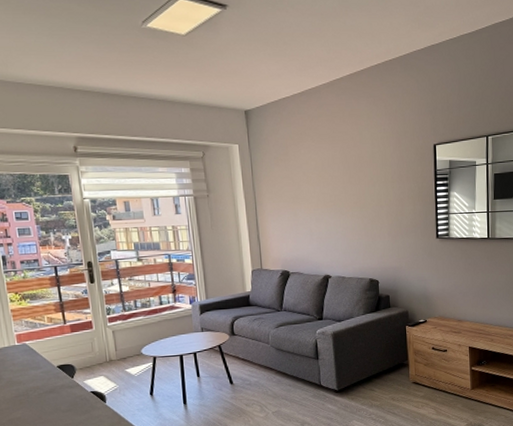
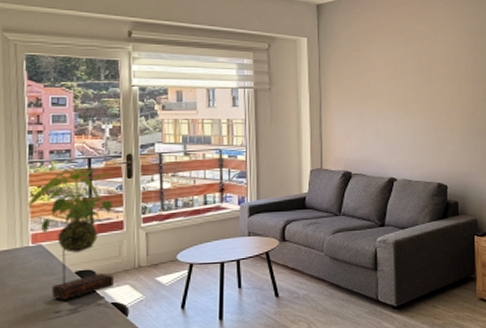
plant: none [9,274,91,390] -> present [28,167,117,300]

